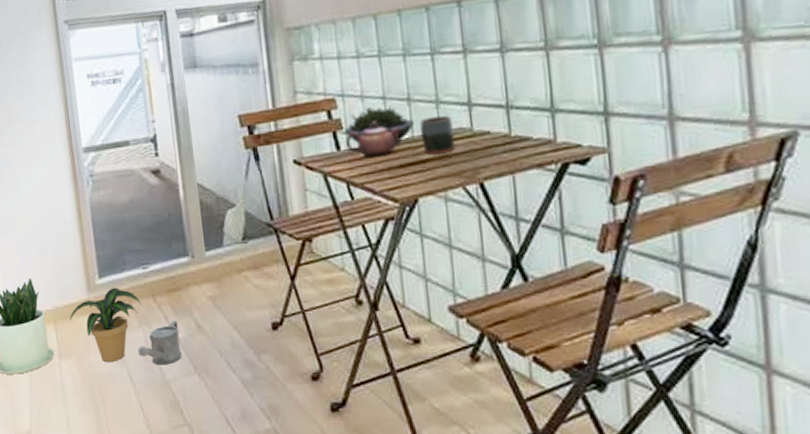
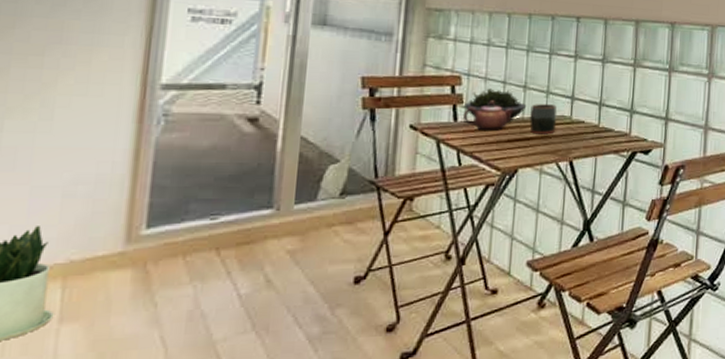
potted plant: present [69,287,142,363] -> none [88,239,199,325]
watering can: present [137,321,182,365] -> none [181,276,243,325]

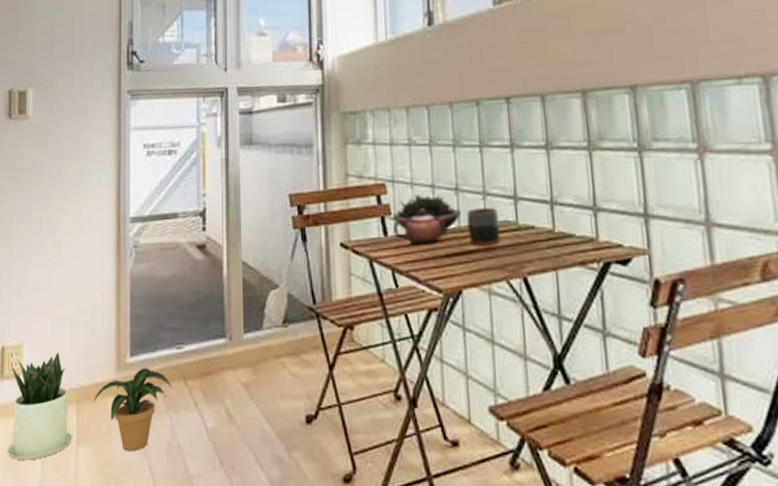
potted plant: none [88,239,199,325] -> present [93,367,171,452]

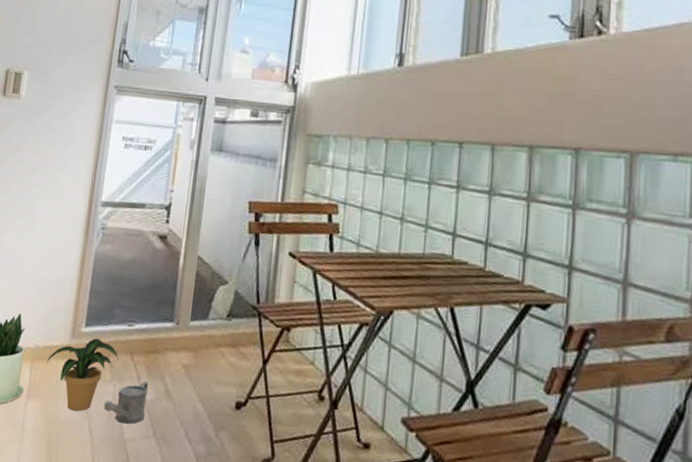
watering can: none [162,408,209,458] -> present [103,381,149,424]
succulent plant: present [392,195,462,231] -> none [339,219,404,255]
teapot: present [392,209,450,244] -> none [338,232,392,265]
mug: present [467,208,501,246] -> none [406,238,437,274]

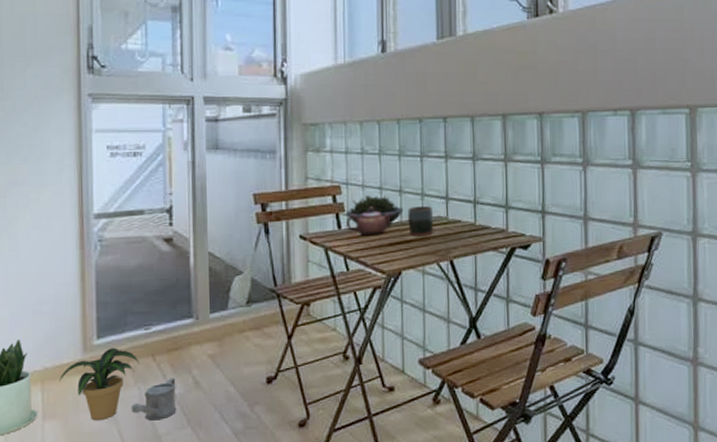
teapot: none [338,232,392,265] -> present [345,207,394,236]
succulent plant: none [339,219,404,255] -> present [345,195,404,224]
mug: none [406,238,437,274] -> present [408,206,434,236]

